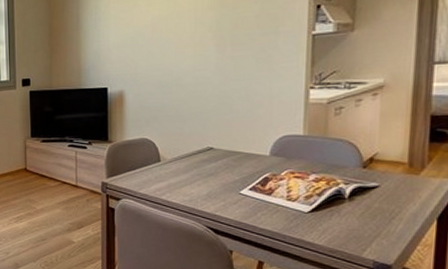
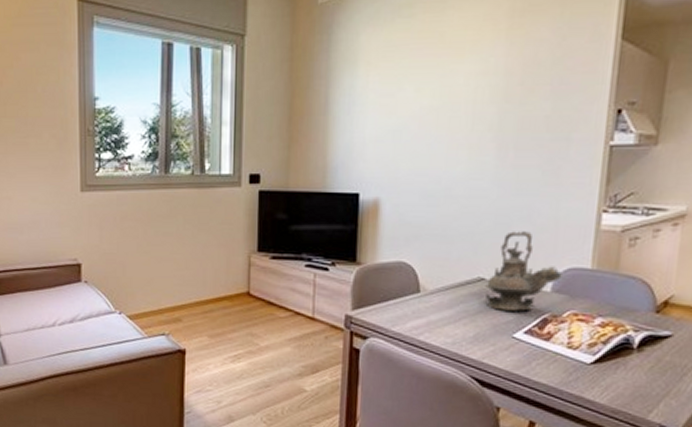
teapot: none [214,108,278,172] -> present [485,231,562,312]

